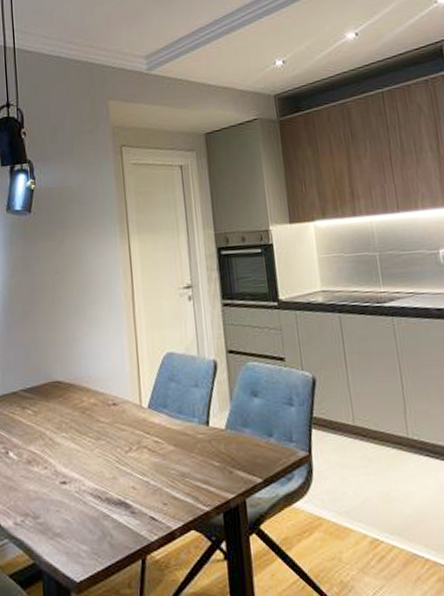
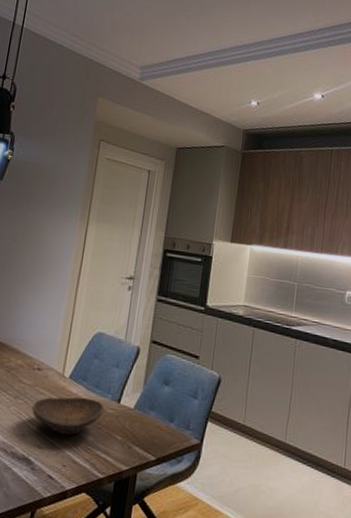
decorative bowl: none [116,425,194,470] -> present [31,397,104,435]

